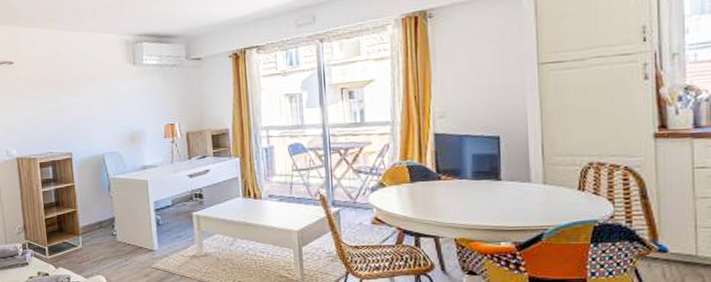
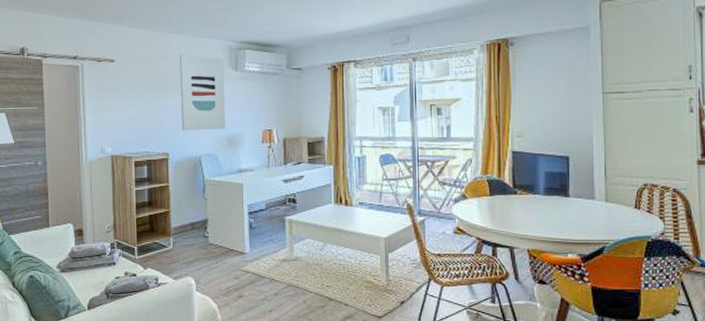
wall art: none [76,51,128,129] -> present [179,54,226,130]

